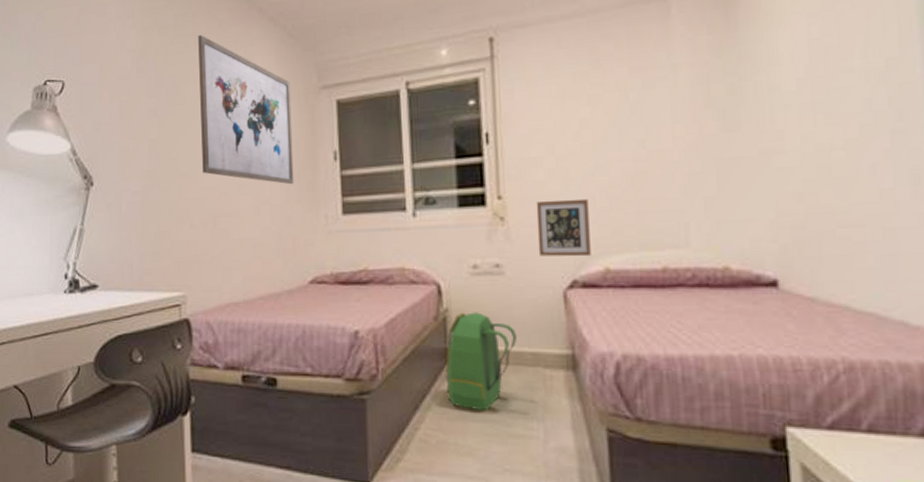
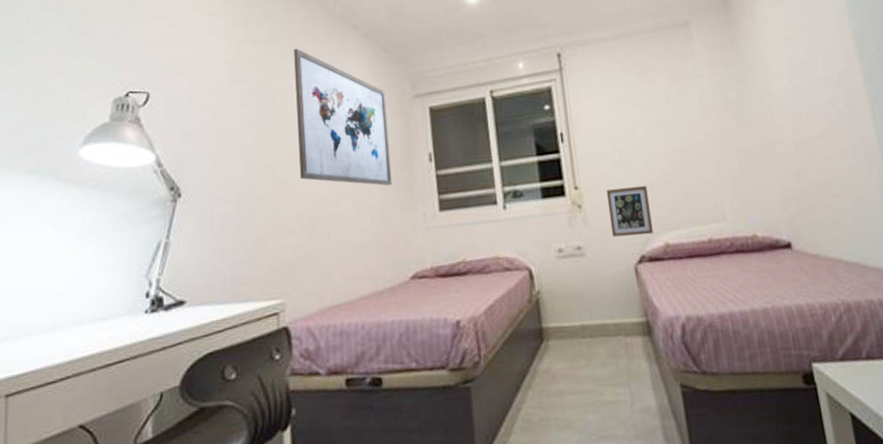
backpack: present [445,312,517,411] -> none [541,291,600,384]

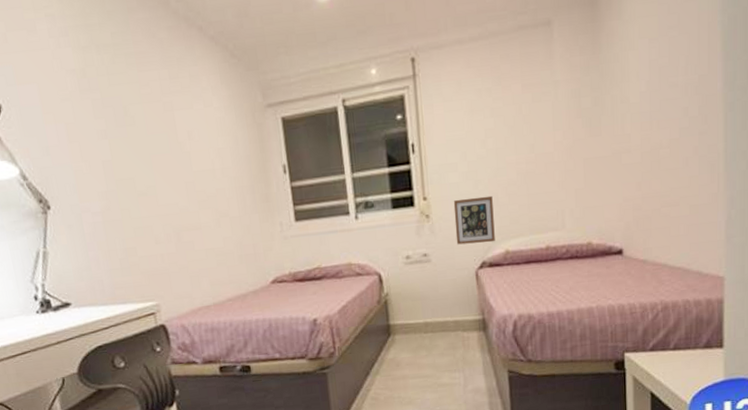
wall art: present [294,48,393,186] -> none [140,53,250,198]

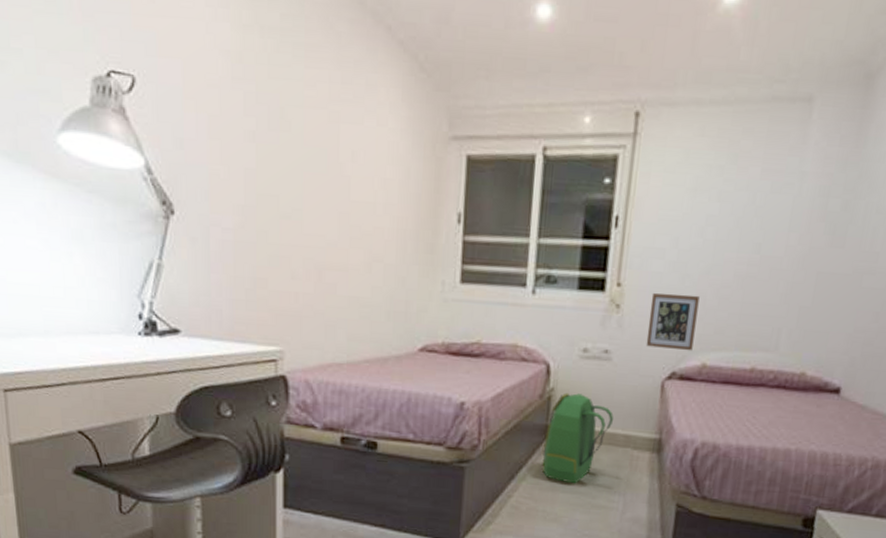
backpack: none [388,294,442,370] -> present [541,392,614,484]

